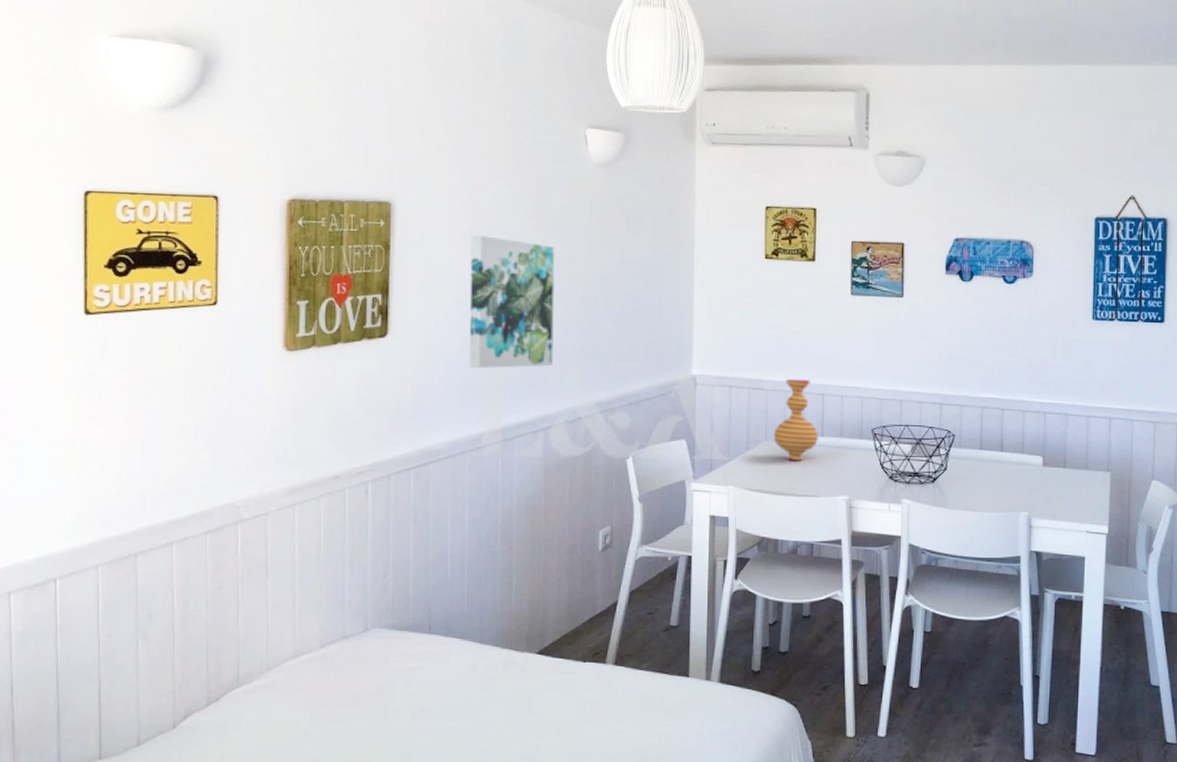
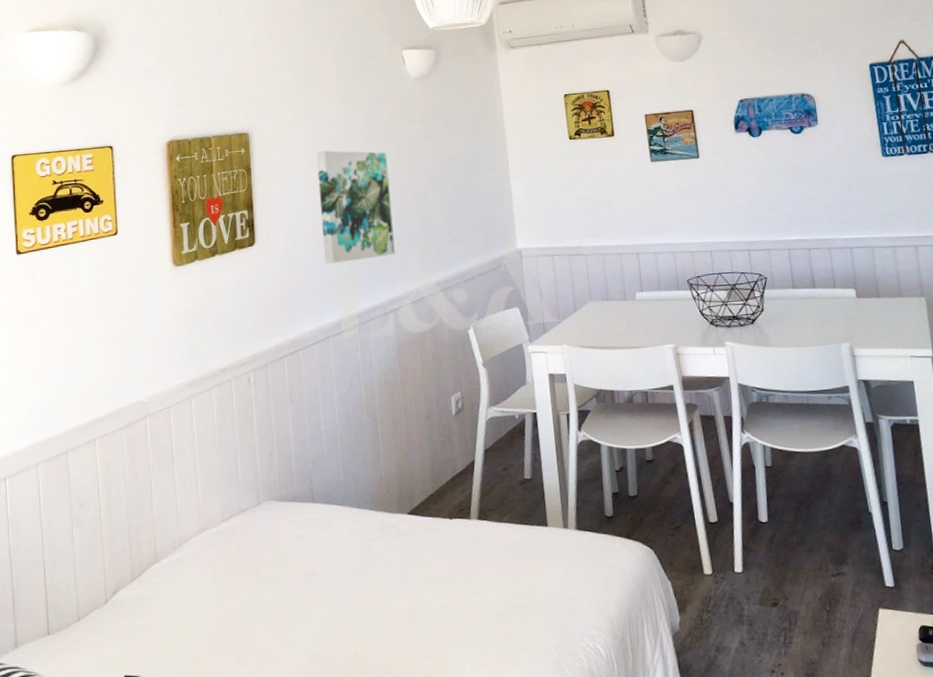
vase: present [773,378,818,460] -> none [597,241,639,317]

